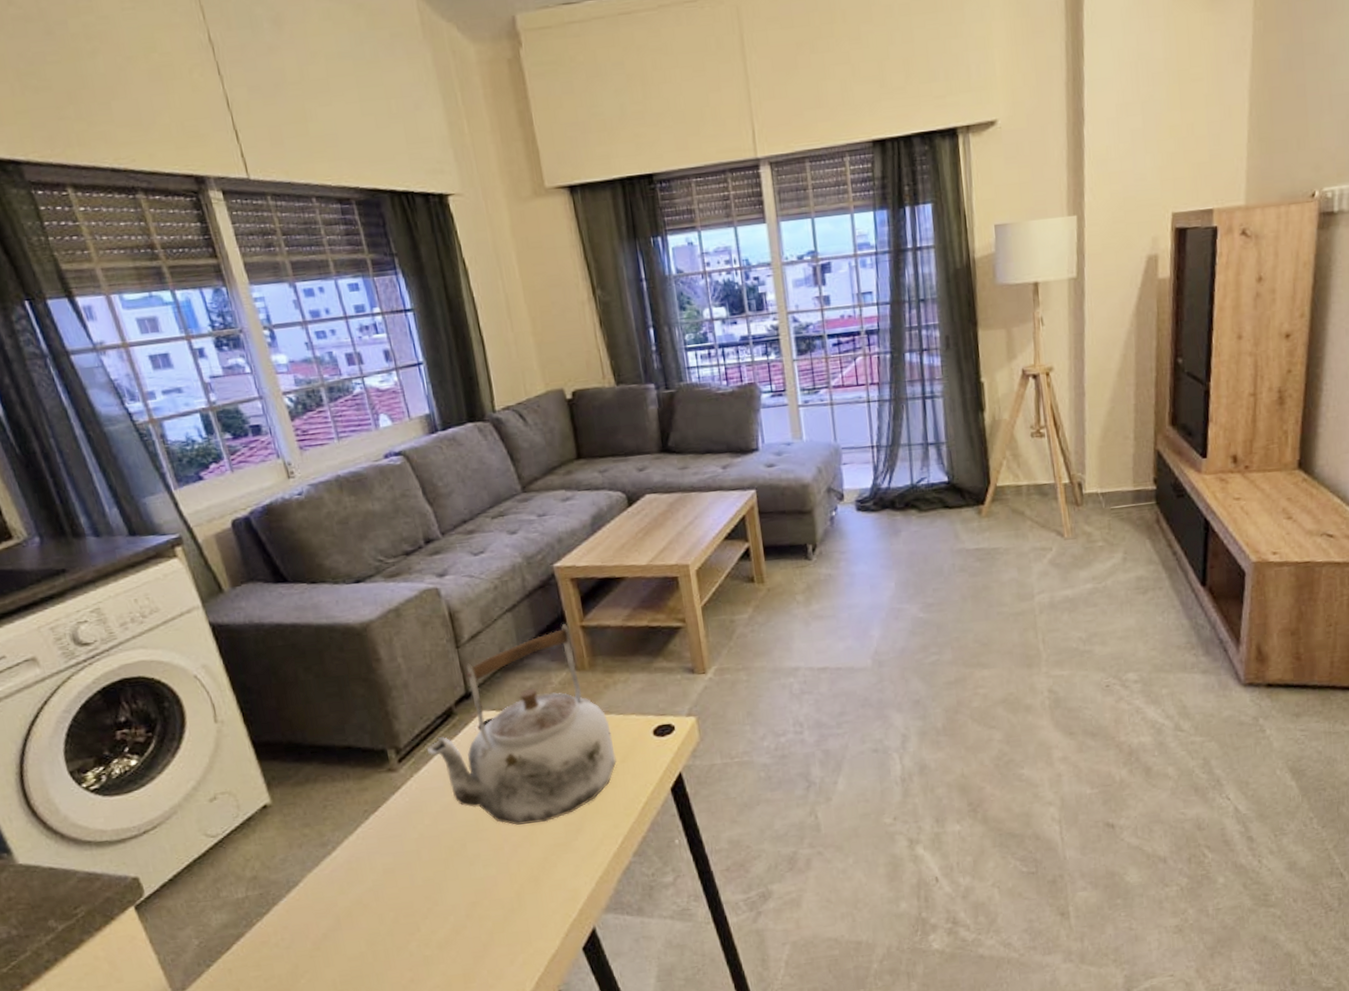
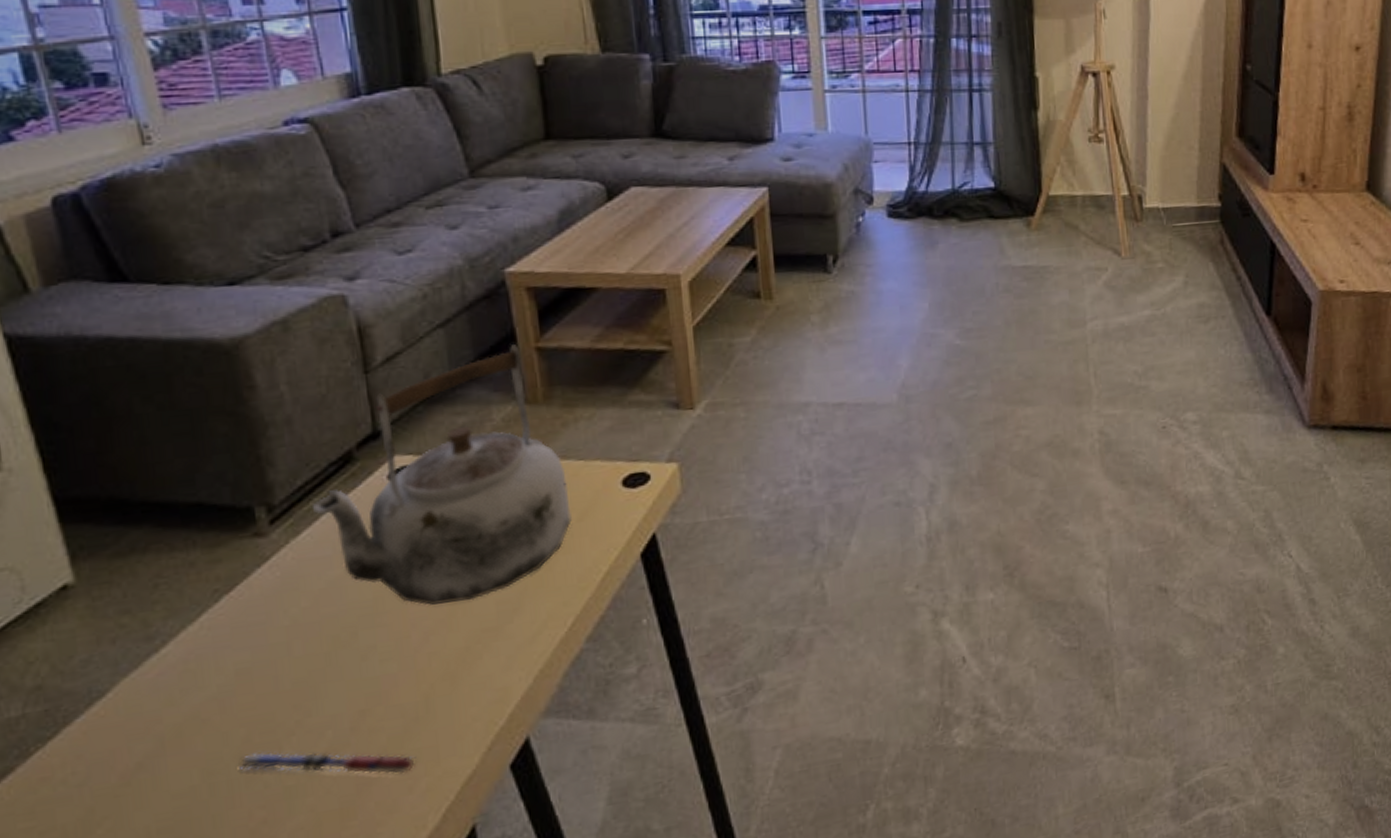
pen: none [391,930,514,951] -> present [239,752,416,775]

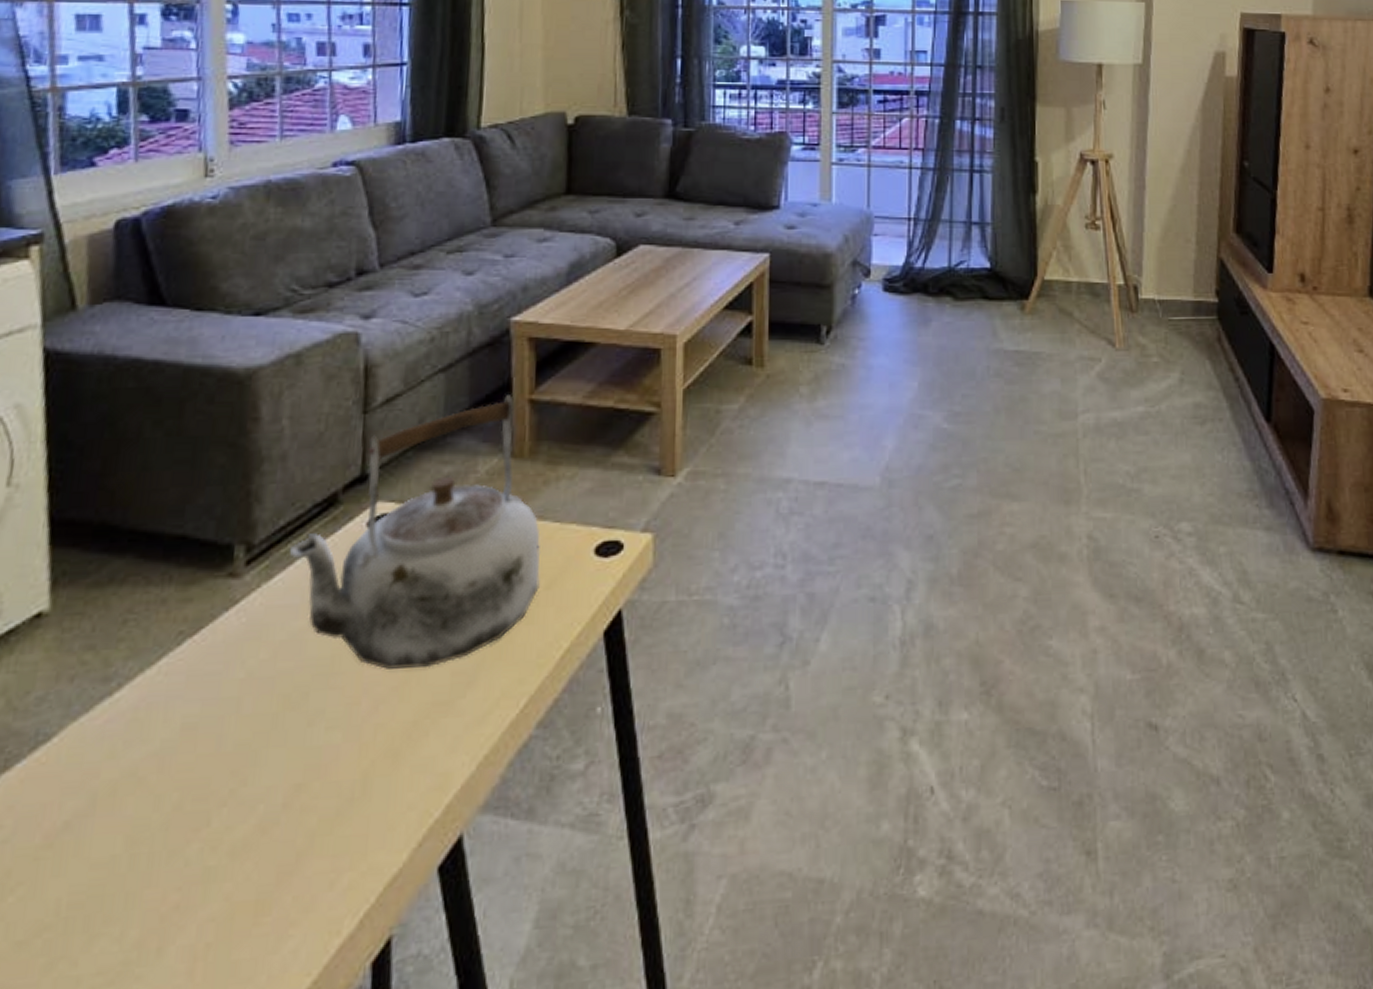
pen: present [239,752,416,775] -> none [164,822,344,866]

